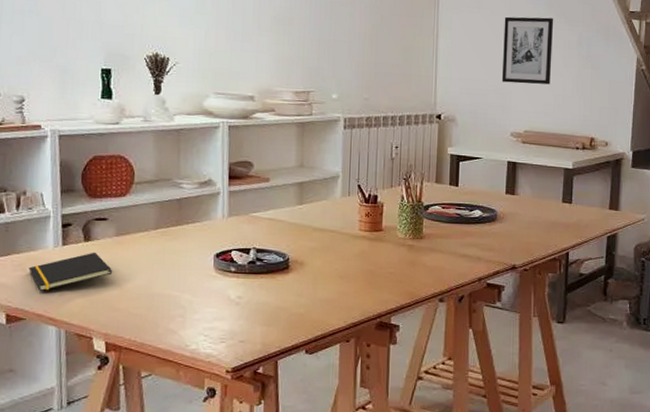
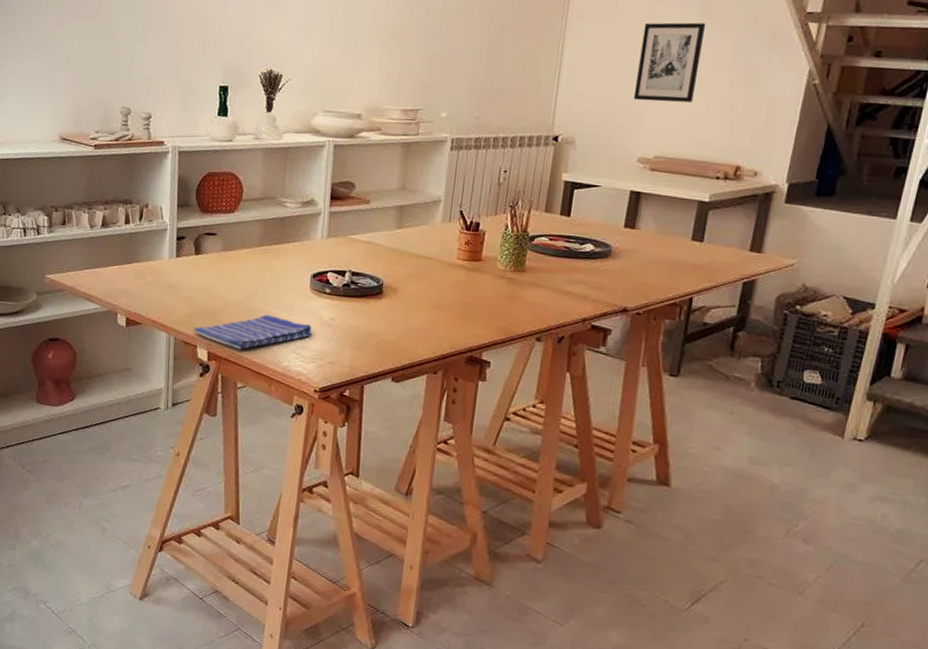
notepad: present [28,252,112,291] -> none [146,265,218,299]
dish towel: none [86,298,220,337] -> present [192,314,313,350]

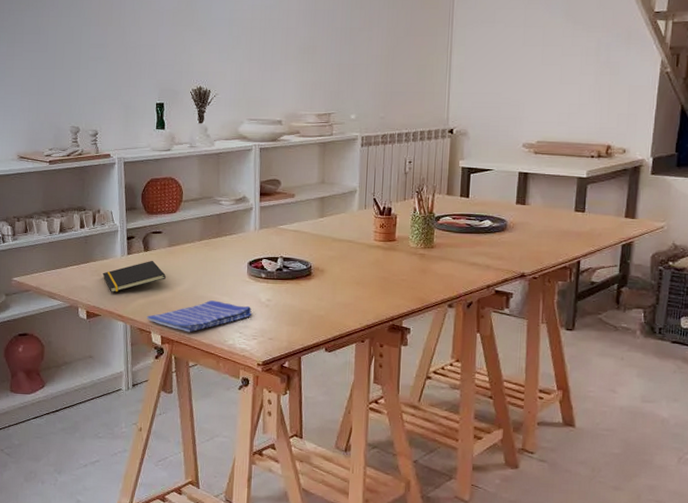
notepad: none [146,265,218,299] -> present [102,260,166,292]
wall art: present [633,22,706,103] -> none [514,26,571,95]

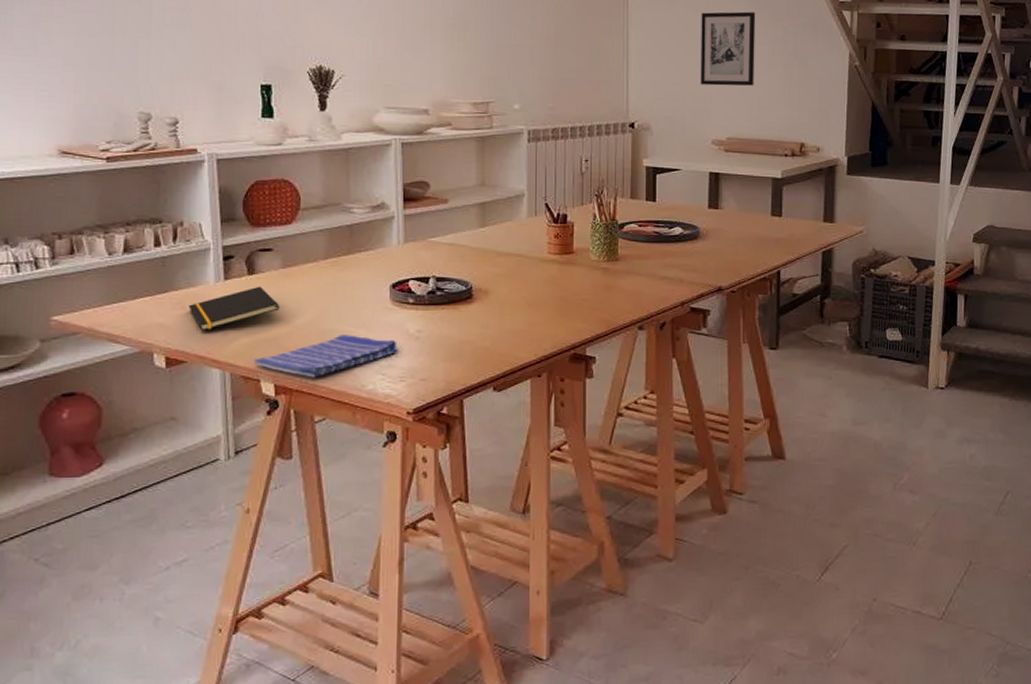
wall art: none [514,26,571,95] -> present [700,11,756,86]

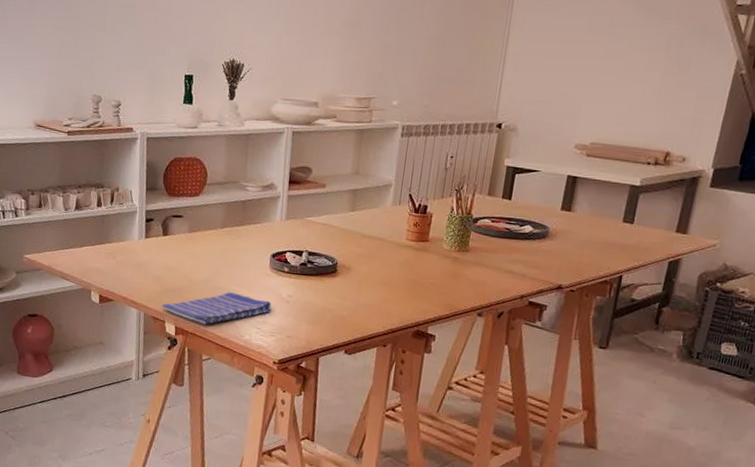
notepad: present [188,286,279,330] -> none [118,245,184,277]
wall art: present [700,11,756,86] -> none [572,14,643,92]

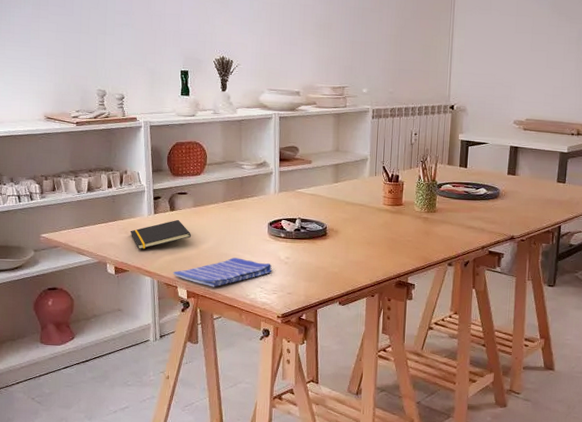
notepad: none [118,245,184,277] -> present [130,219,191,249]

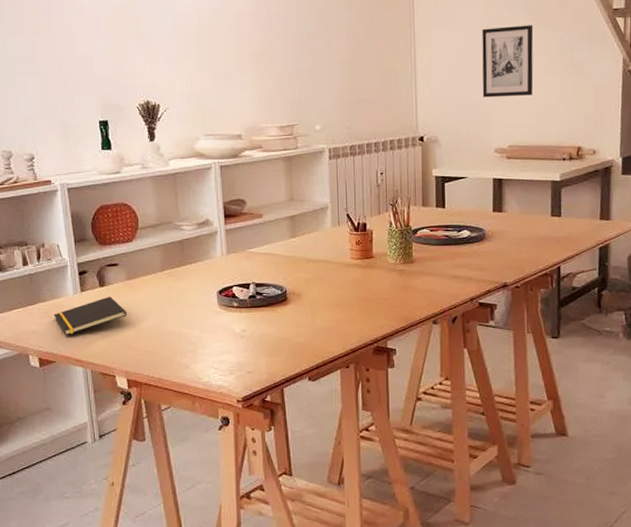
dish towel: present [173,257,273,287] -> none [108,335,227,373]
wall art: none [507,16,556,77] -> present [482,25,534,98]

